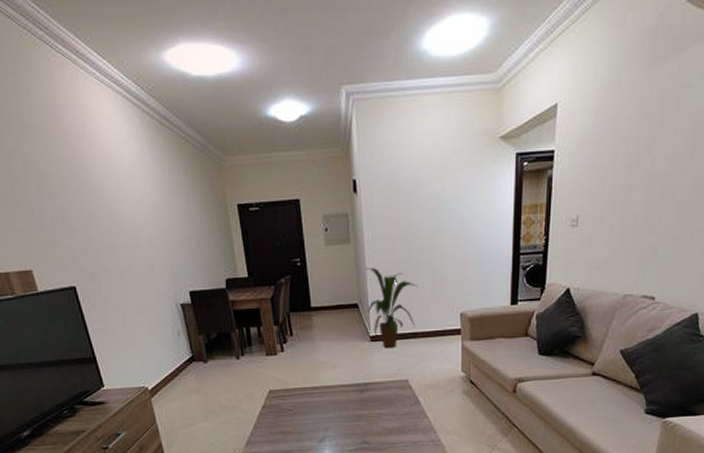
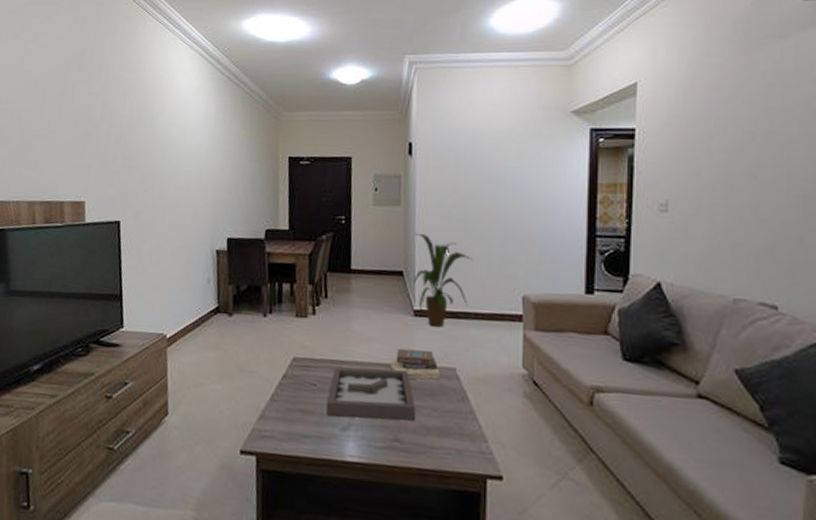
decorative tray: none [303,387,378,432] -> present [326,367,416,421]
books: none [353,369,396,394] -> present [390,348,440,380]

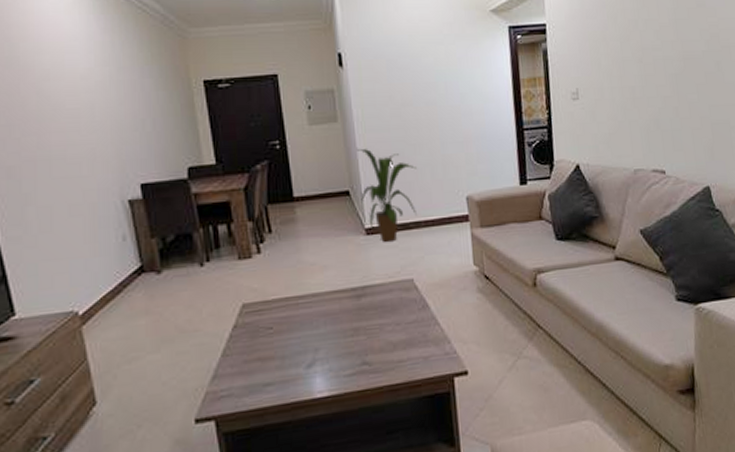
decorative tray: present [326,367,416,421] -> none [286,291,380,356]
books: present [390,348,440,380] -> none [347,267,399,300]

